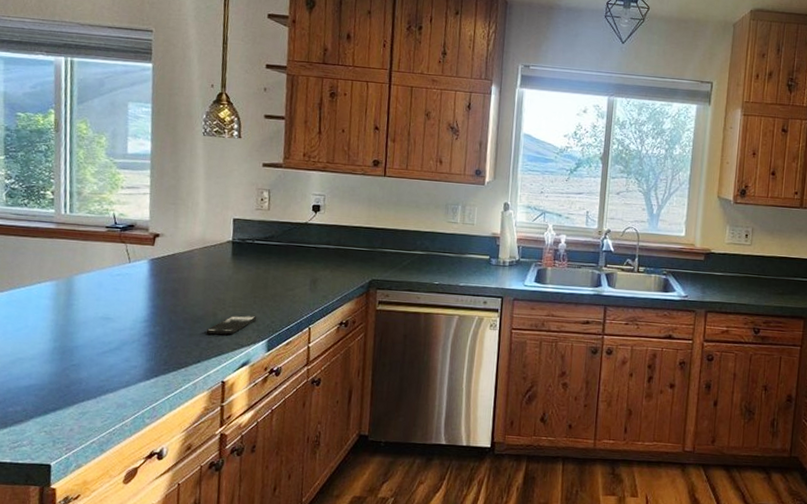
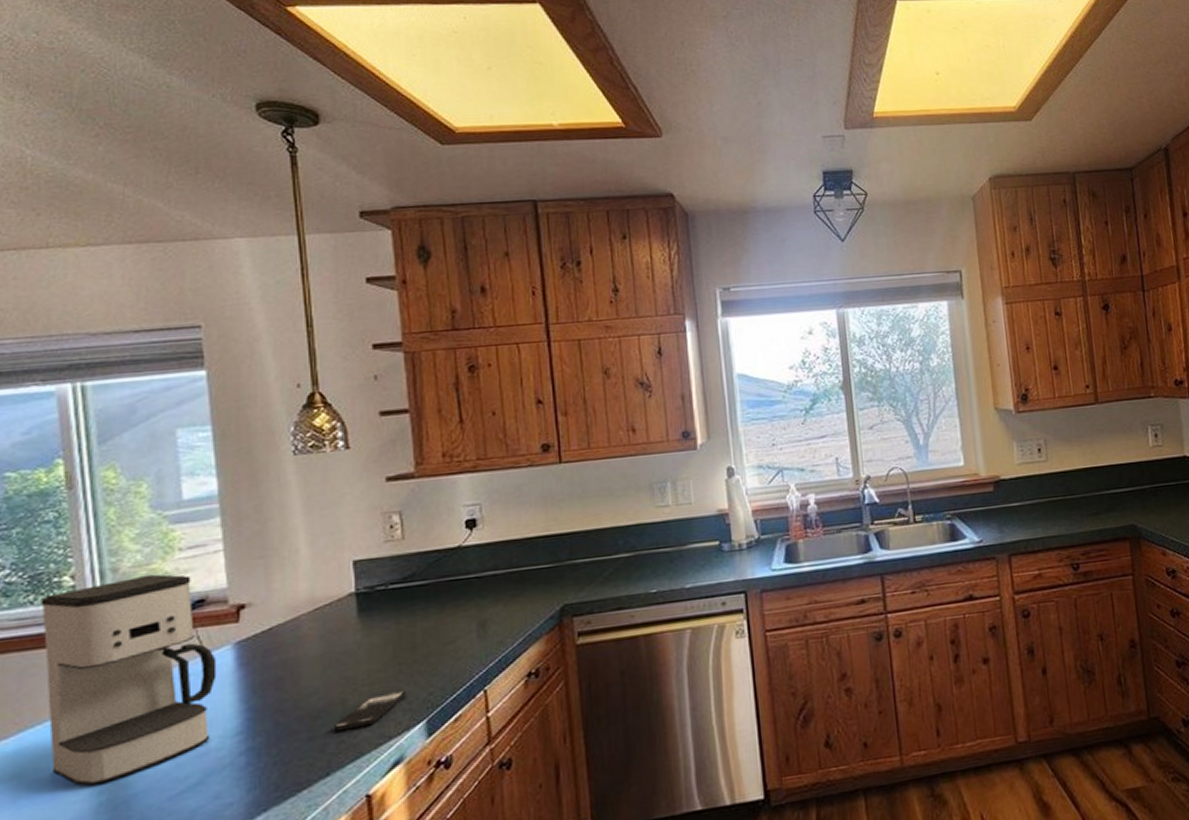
coffee maker: none [28,200,137,335] -> present [41,574,217,786]

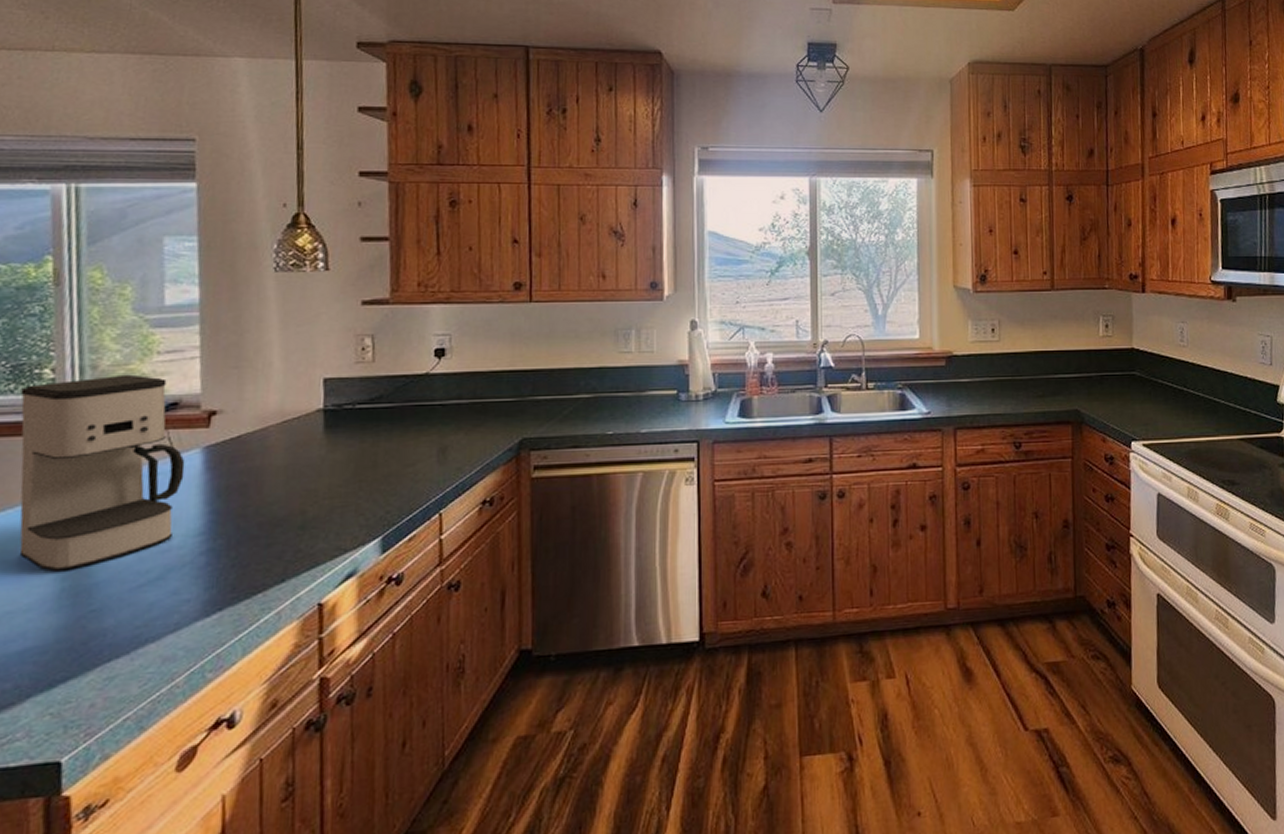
smartphone: present [333,691,407,732] -> none [291,507,365,541]

